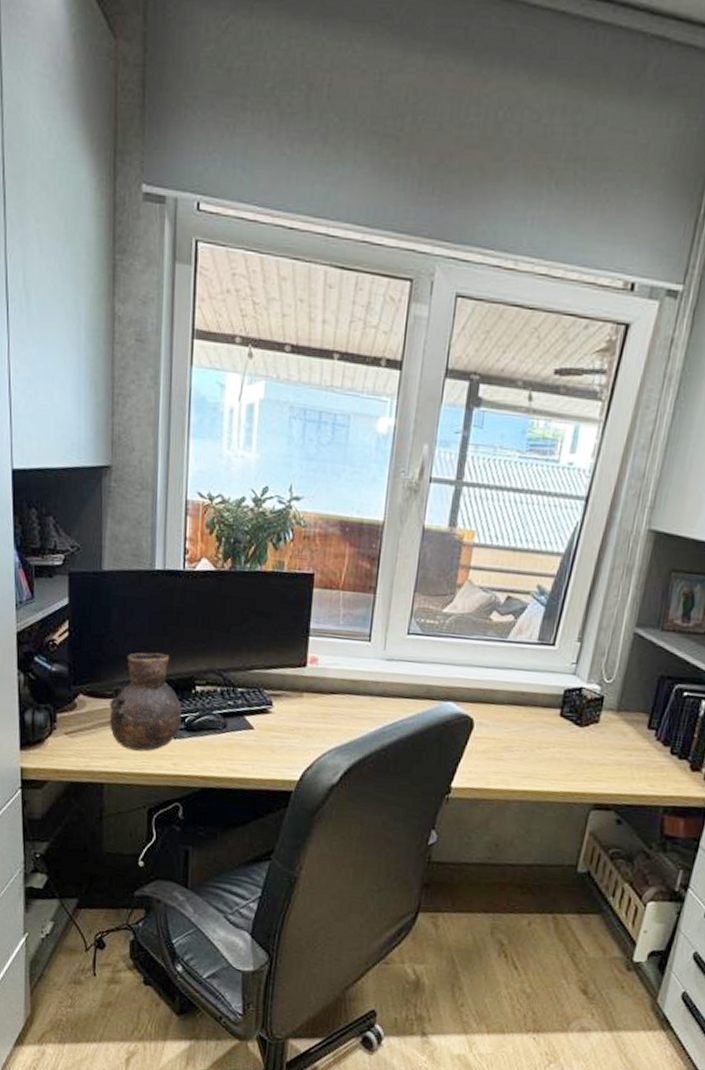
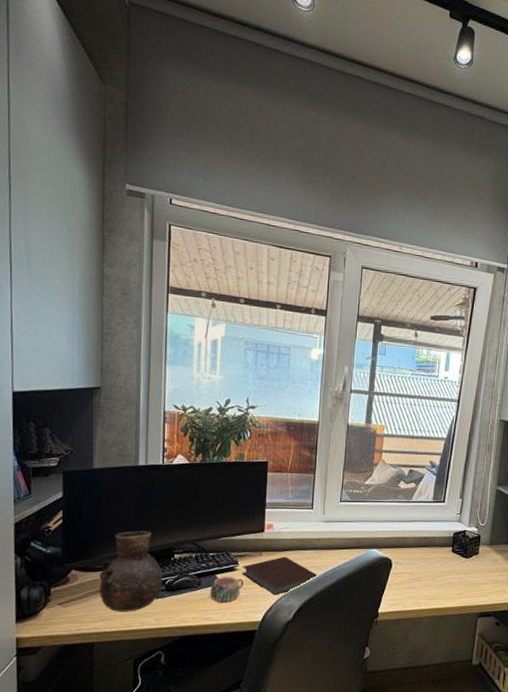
mug: none [236,719,279,752] -> present [209,576,244,602]
notebook: none [276,701,375,750] -> present [241,557,319,595]

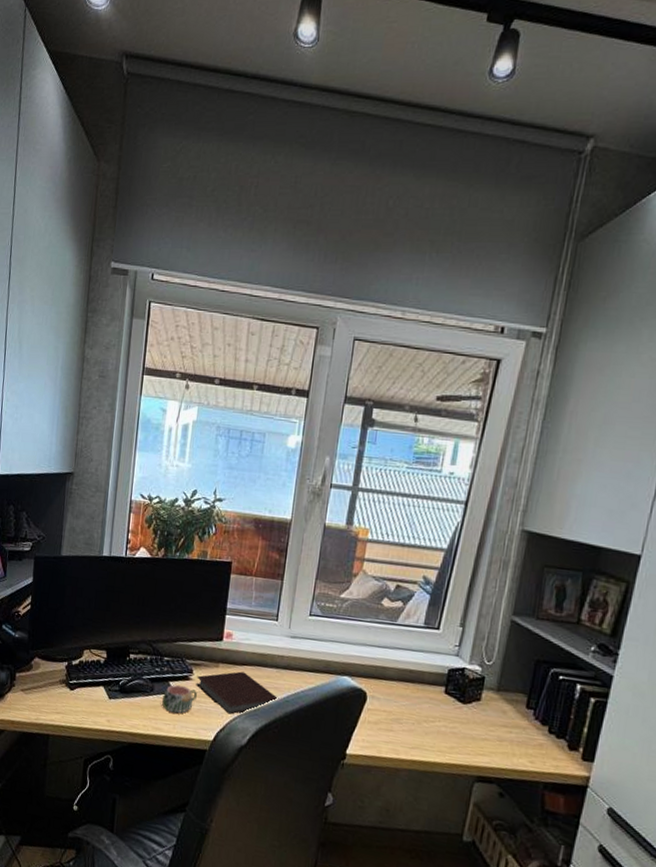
vase: present [99,530,163,612] -> none [58,624,118,709]

